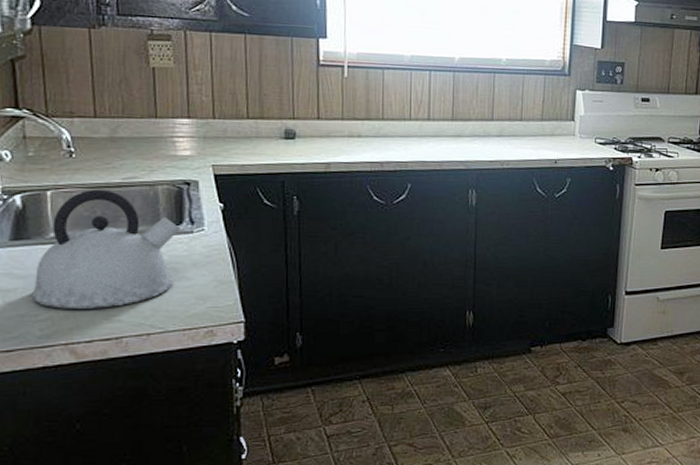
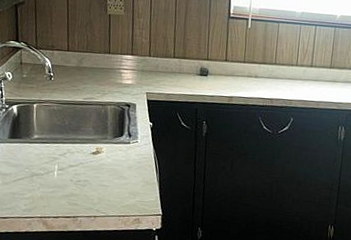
kettle: present [31,189,180,309] -> none [20,105,121,194]

